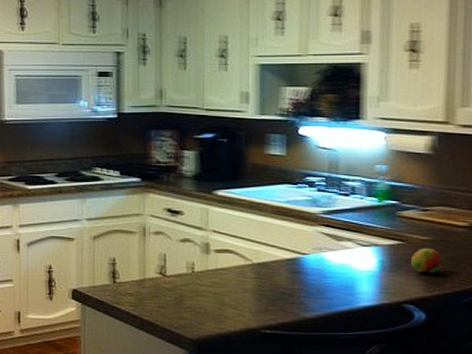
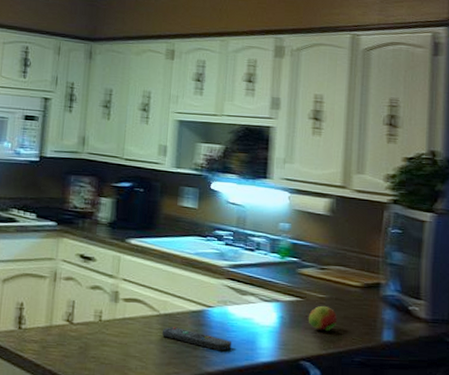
remote control: none [257,275,330,297] -> present [162,327,232,351]

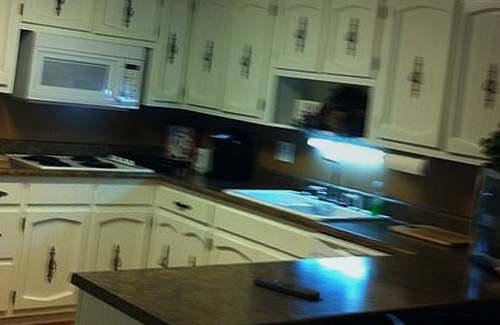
fruit: present [308,305,338,332] -> none [395,262,425,288]

